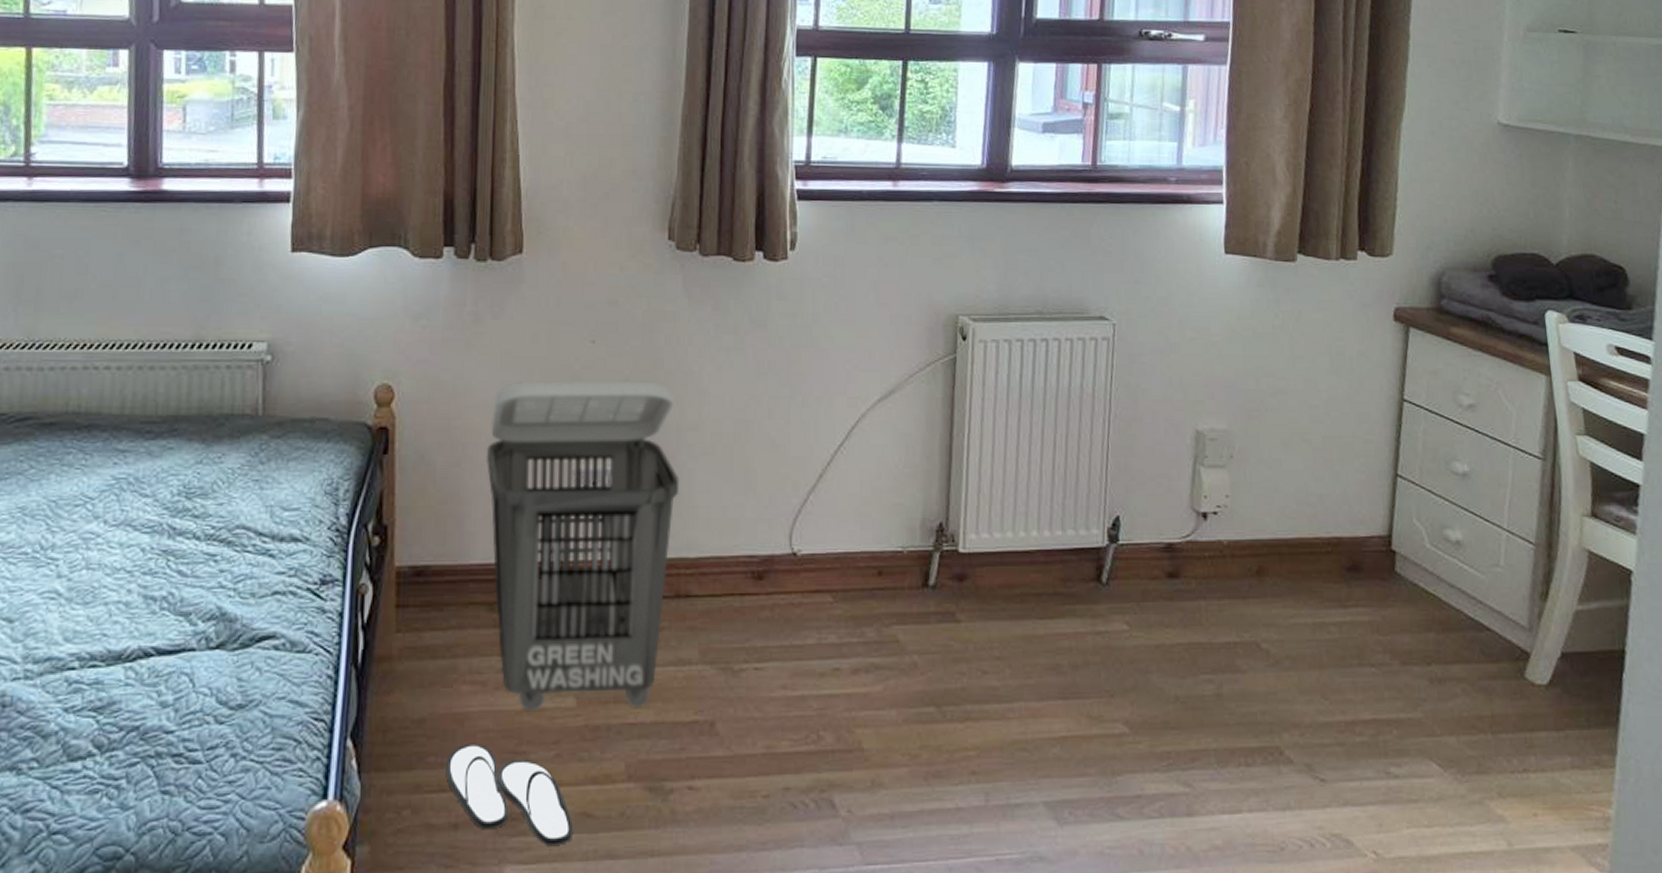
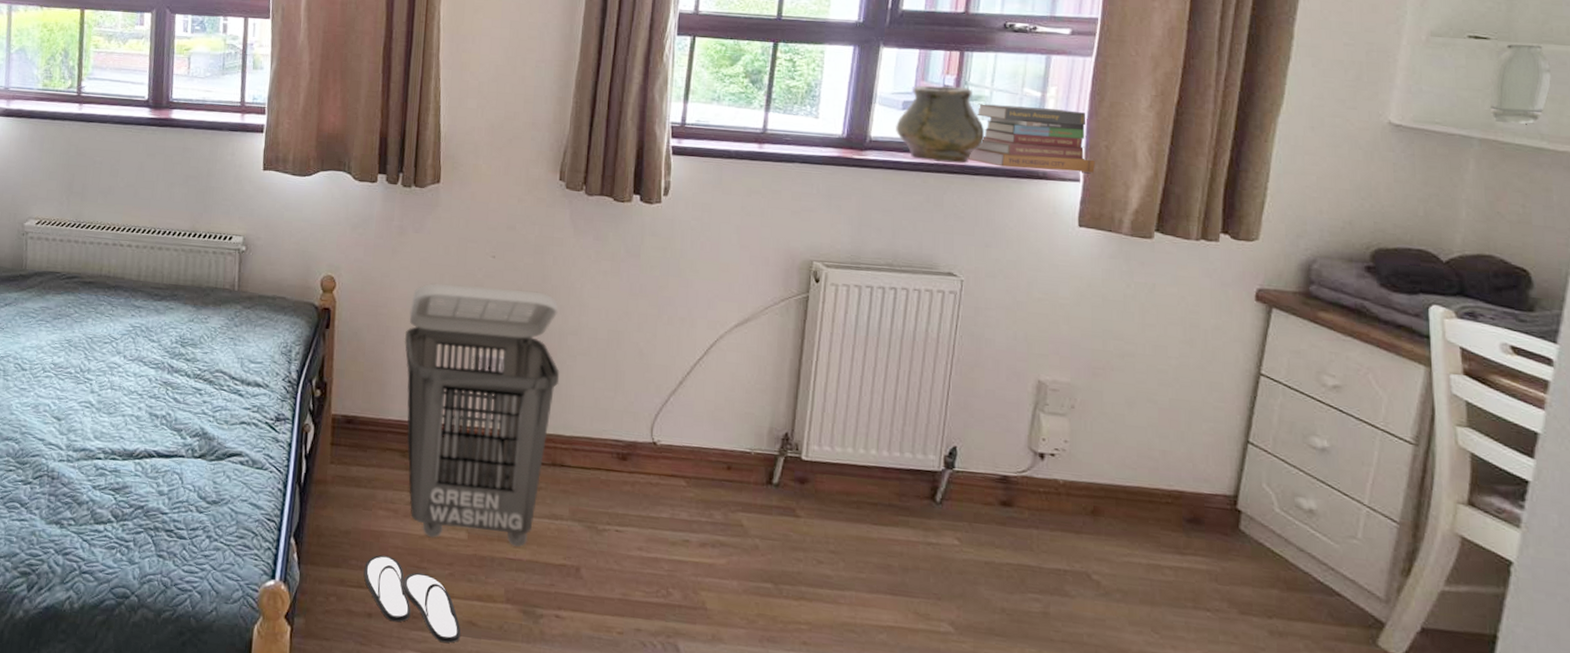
vase: none [1037,103,1128,191] -> present [896,85,985,164]
books: none [1112,122,1237,194] -> present [968,103,1095,173]
vase: none [1579,37,1629,118] -> present [1489,44,1551,124]

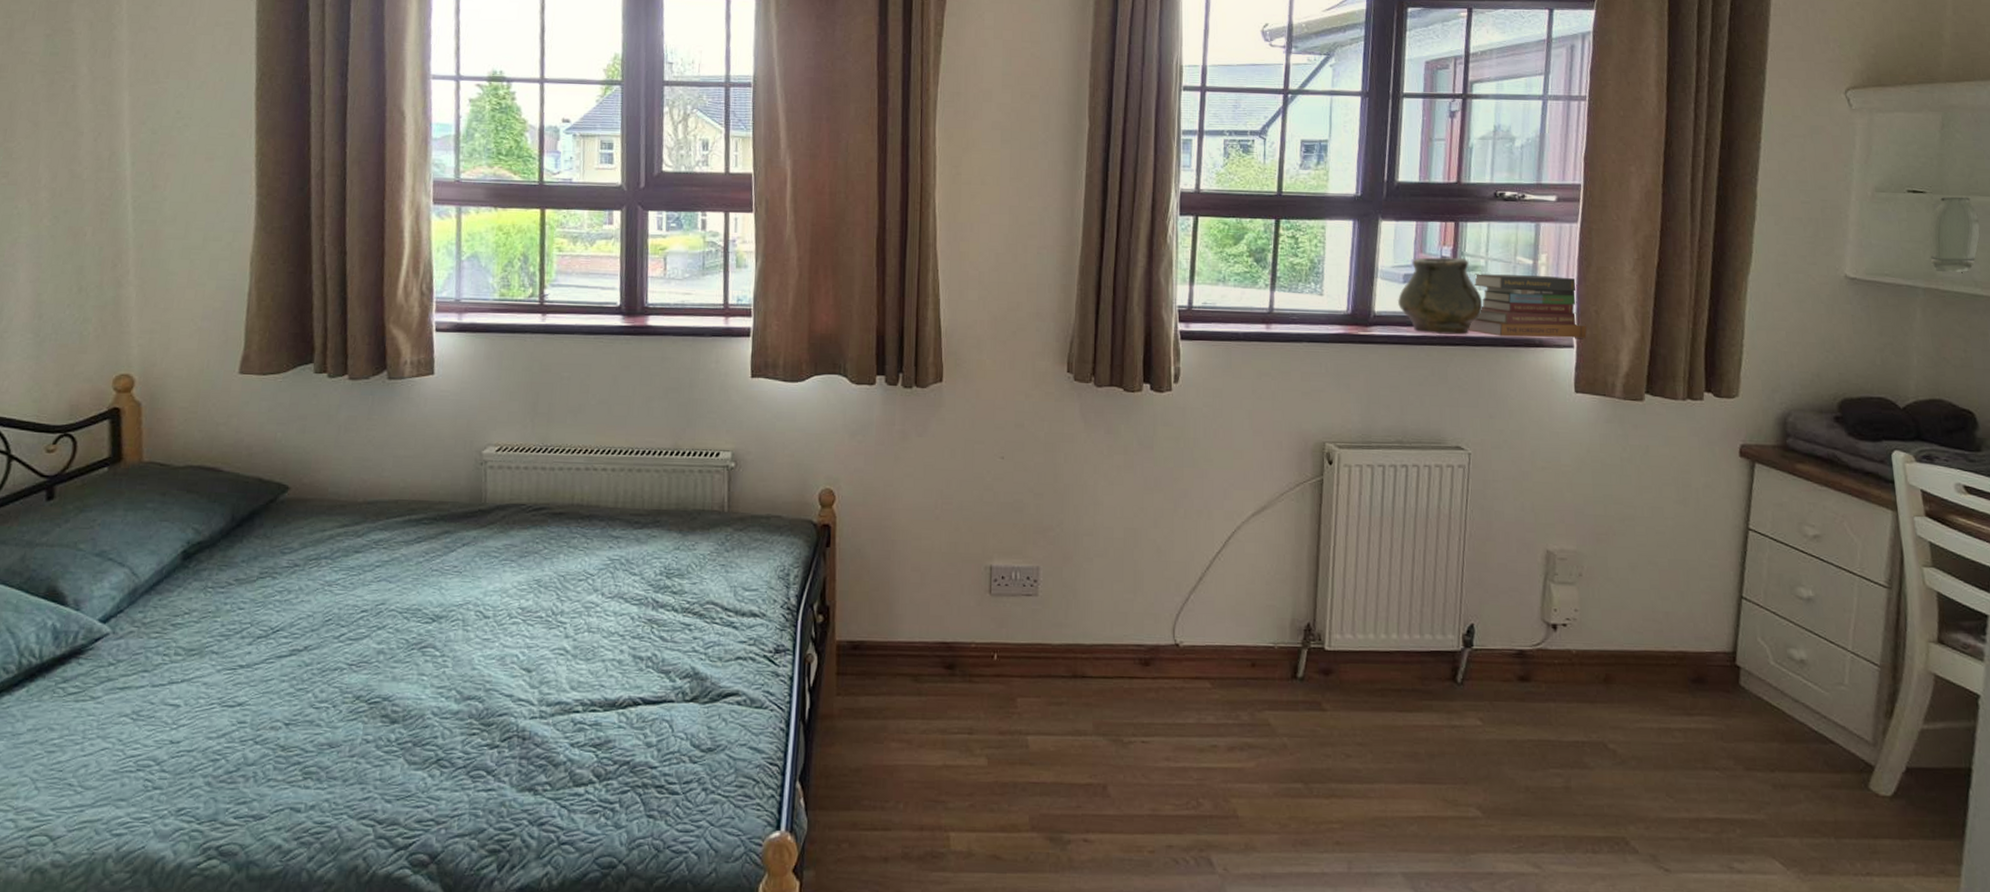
slippers: present [364,554,461,643] -> none [877,791,984,882]
laundry basket: present [404,283,560,547] -> none [911,489,1077,770]

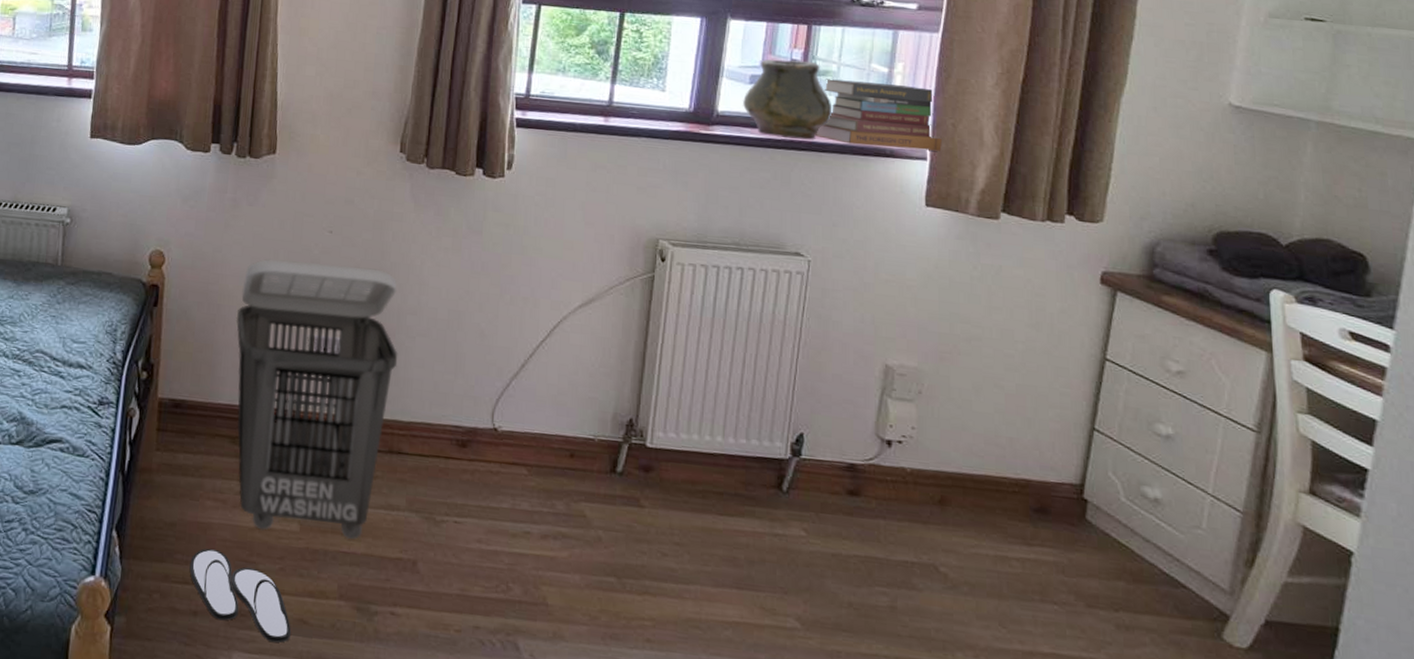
slippers: none [877,791,984,882] -> present [189,548,291,643]
laundry basket: none [911,489,1077,770] -> present [236,259,398,540]
vase: present [1928,197,1980,272] -> none [1325,27,1385,108]

